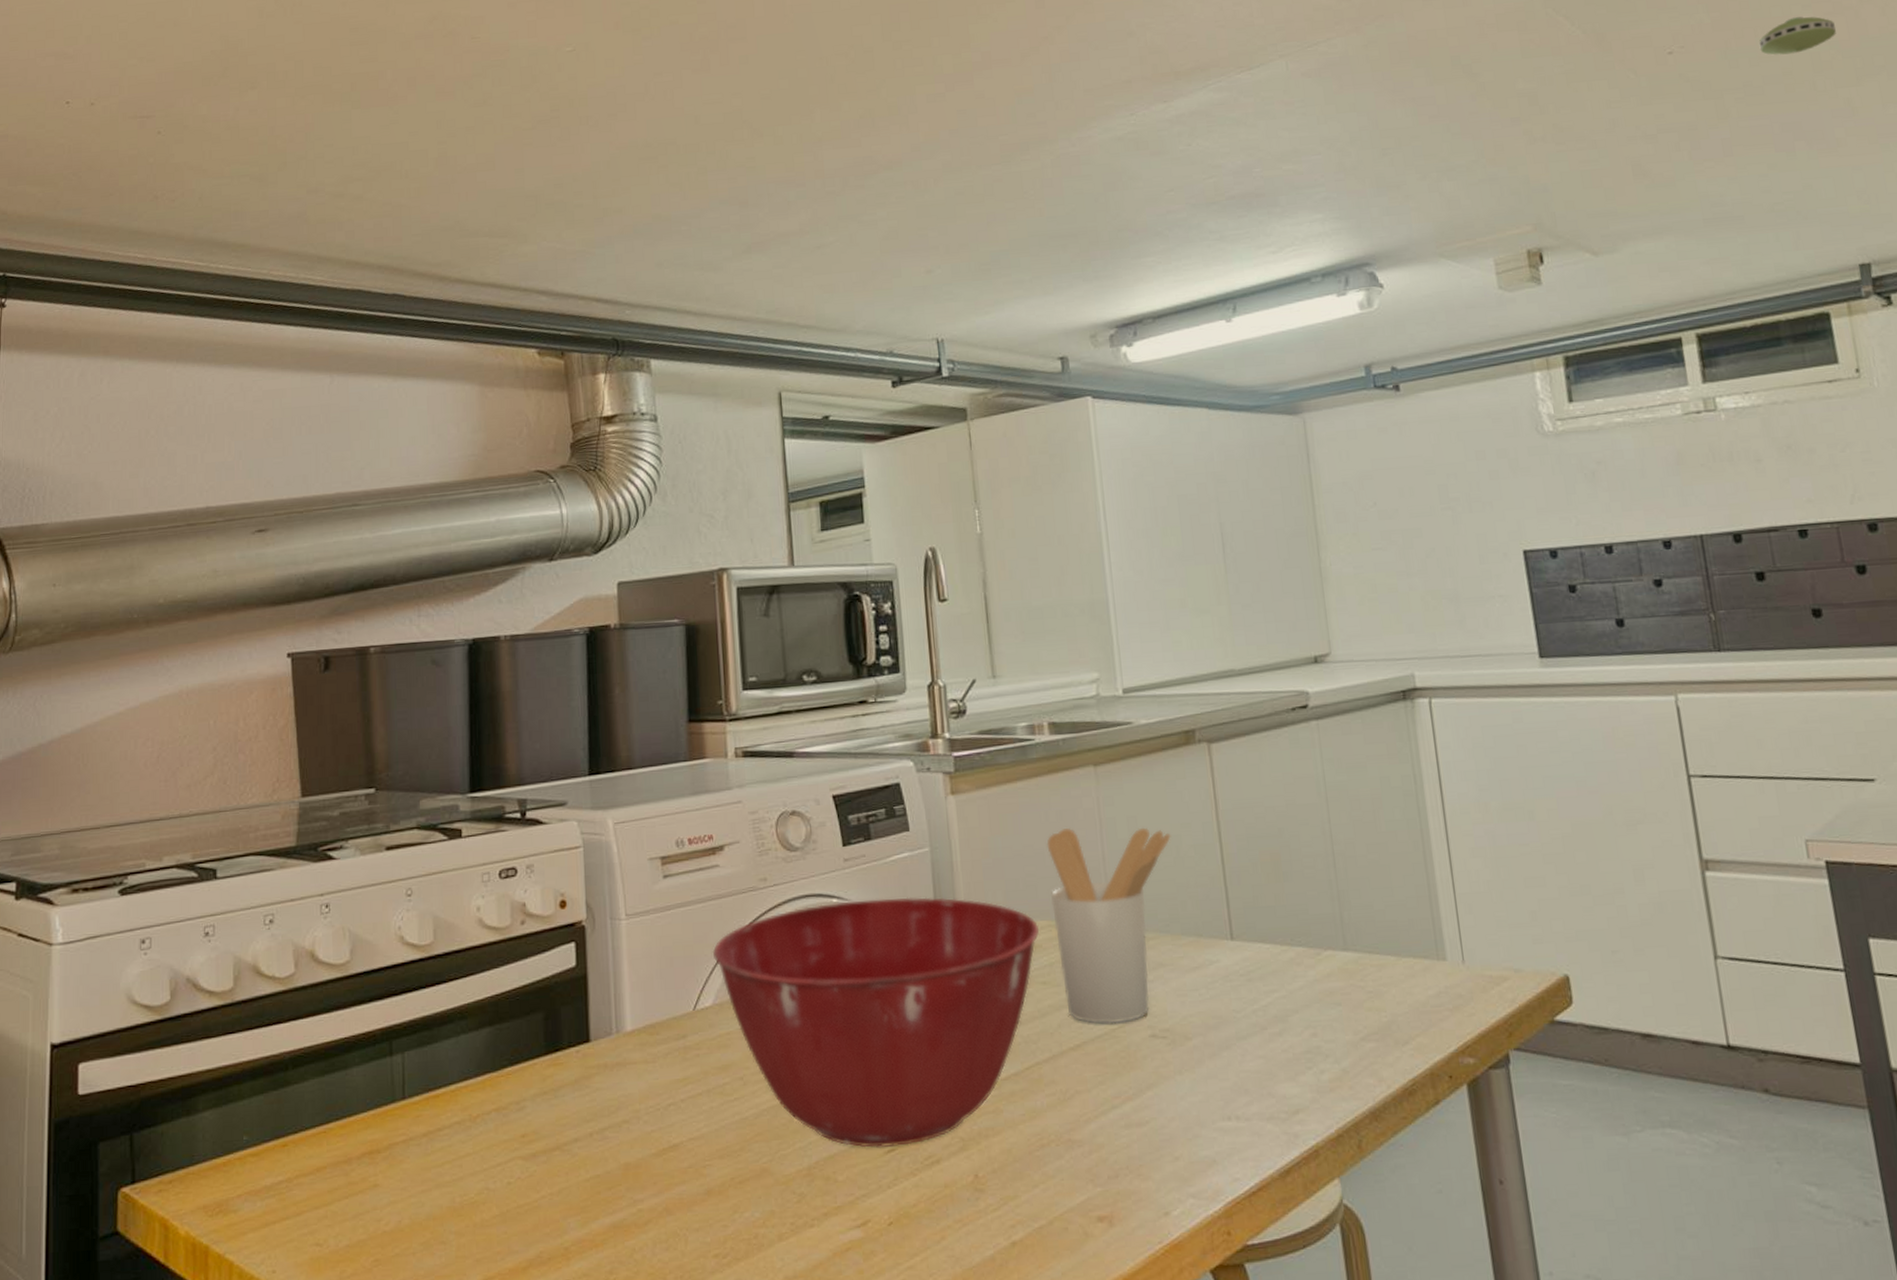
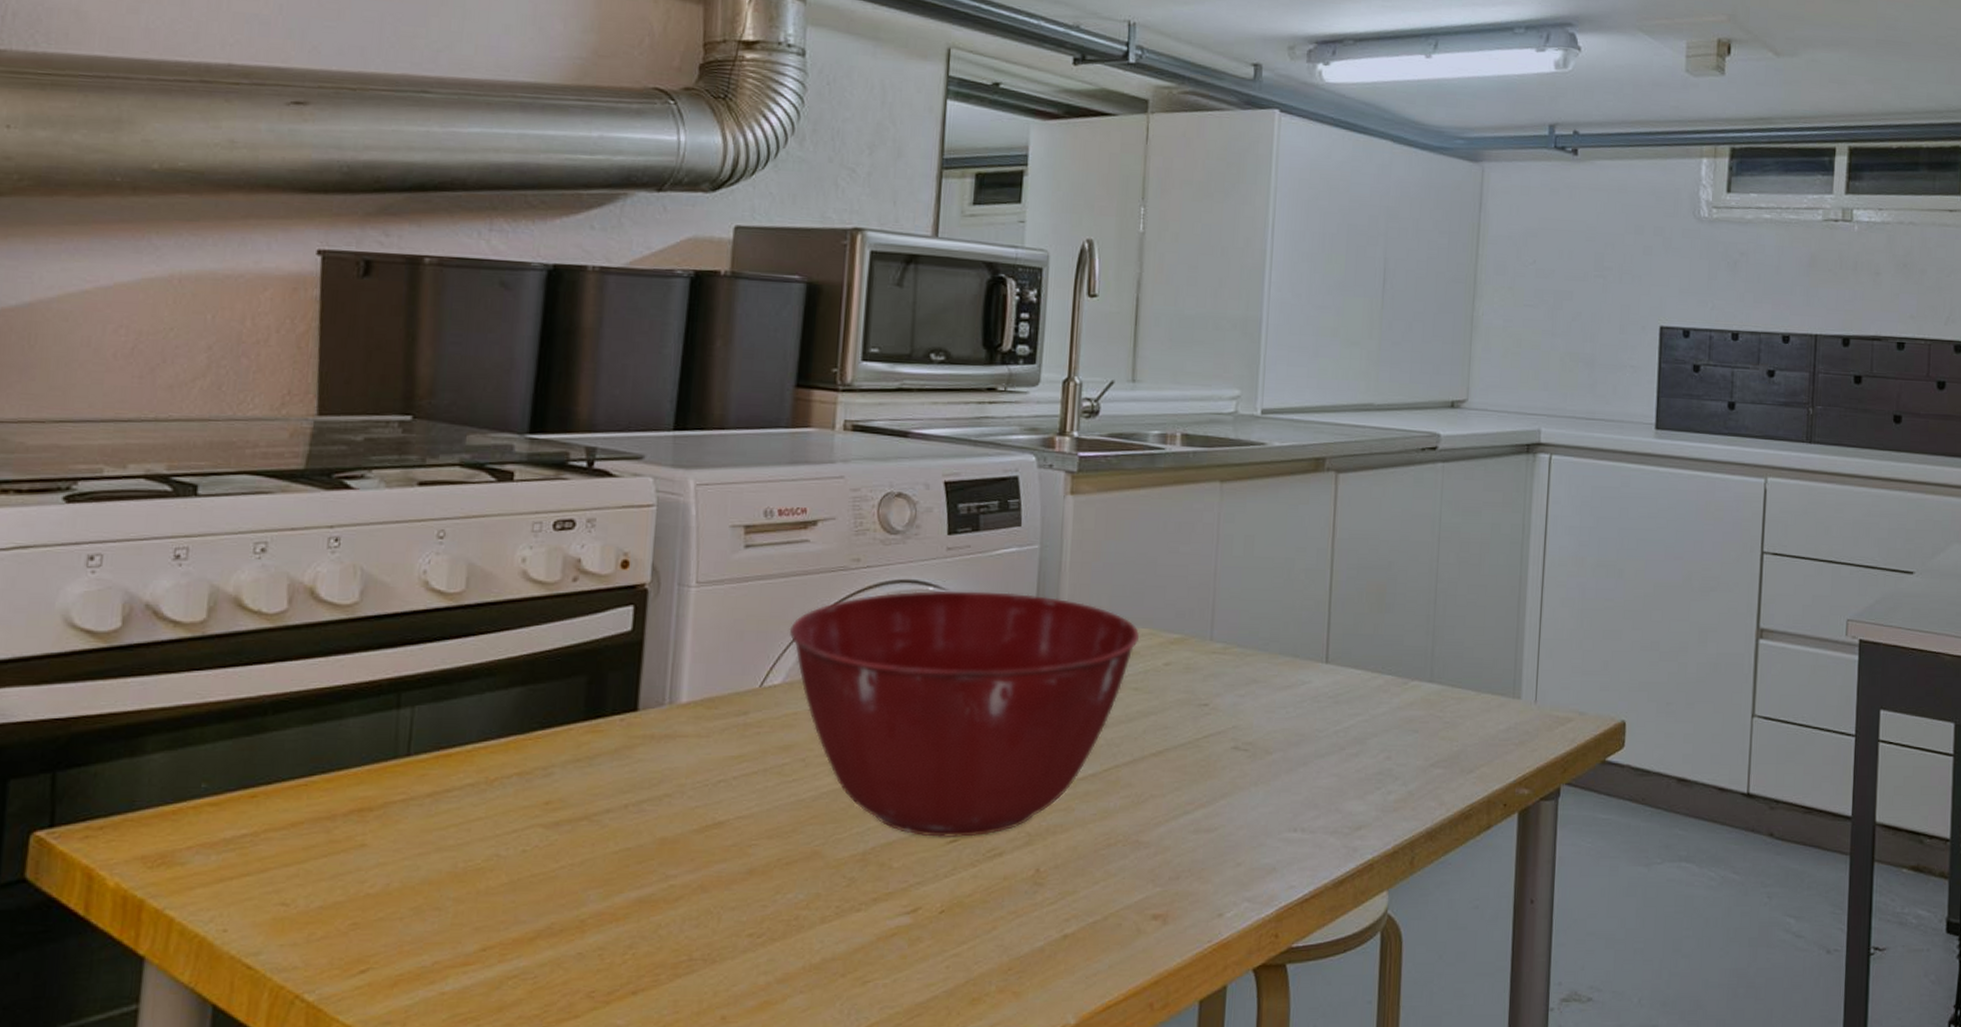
utensil holder: present [1046,827,1171,1024] -> none [1155,540,1285,734]

